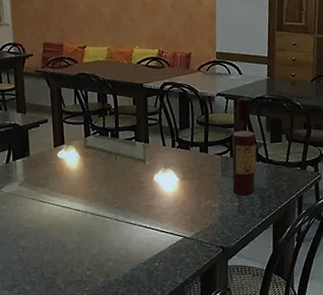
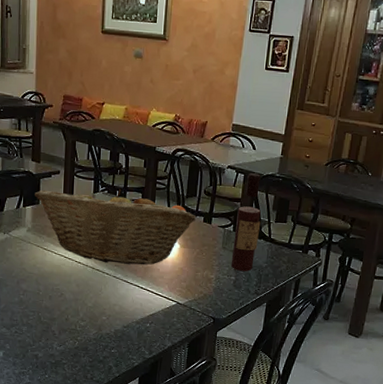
fruit basket: none [24,129,192,206] -> present [35,188,196,265]

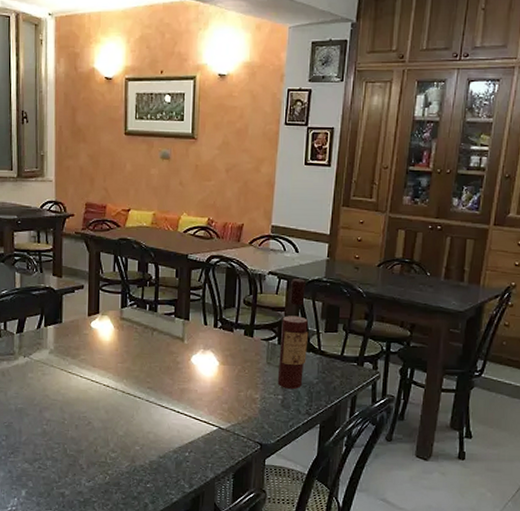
fruit basket: present [35,188,196,265] -> none [57,302,235,386]

